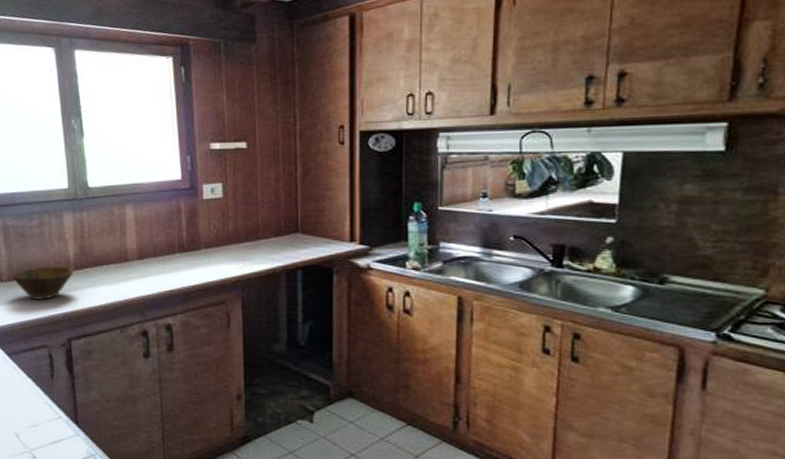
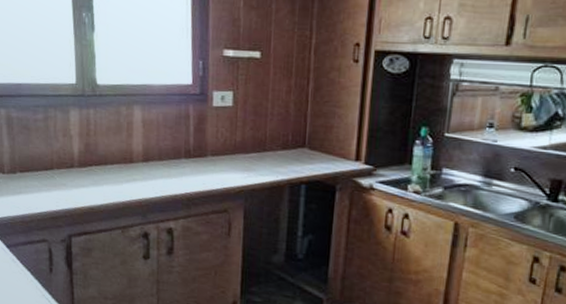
bowl: present [12,266,74,300] -> none [14,161,78,195]

